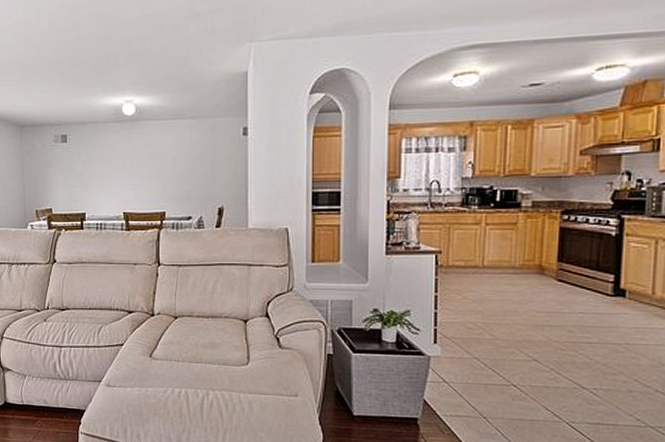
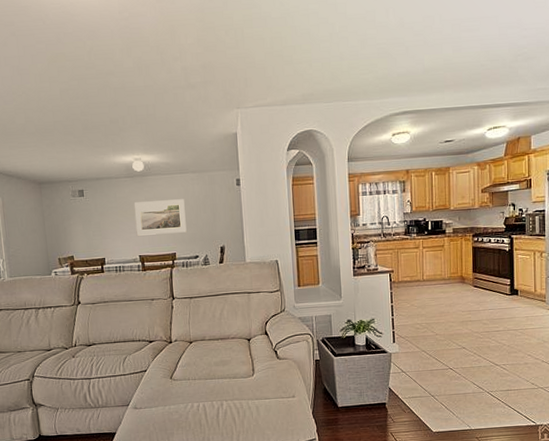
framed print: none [121,149,180,190] -> present [135,199,187,236]

